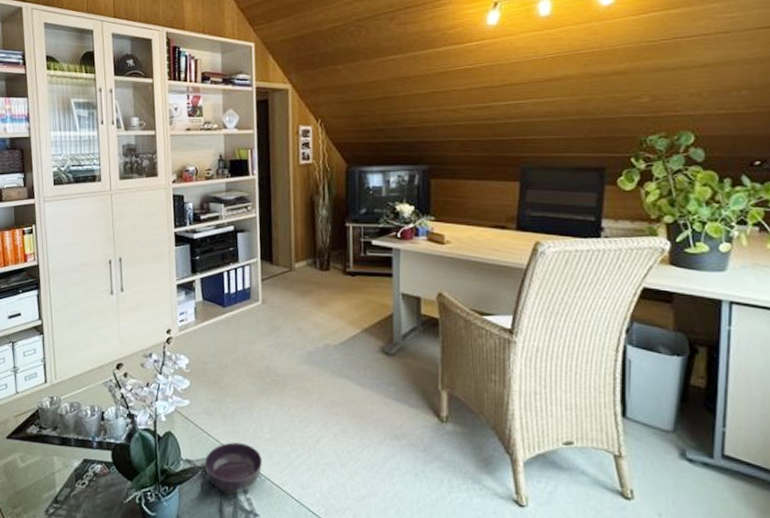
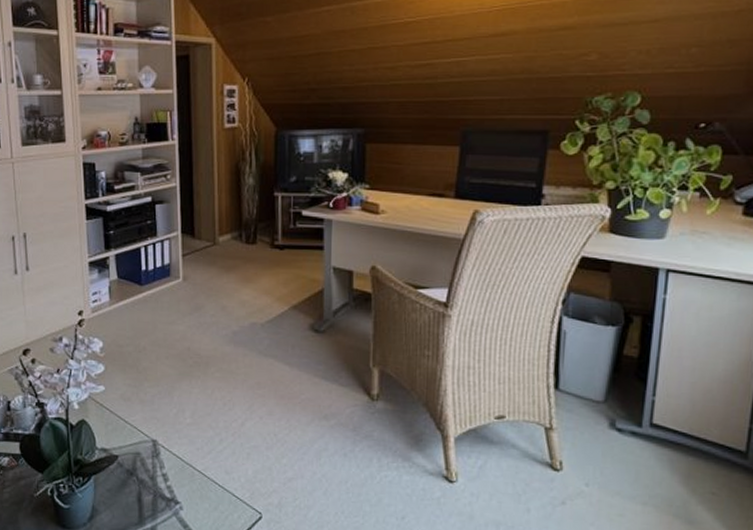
bowl: present [204,442,262,493] -> none [121,428,183,481]

